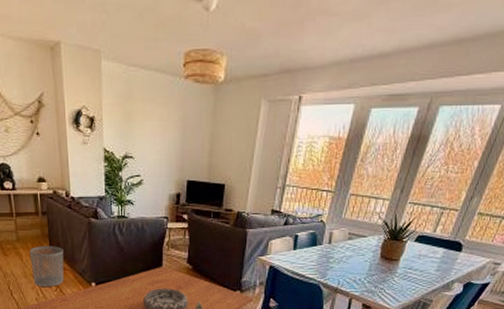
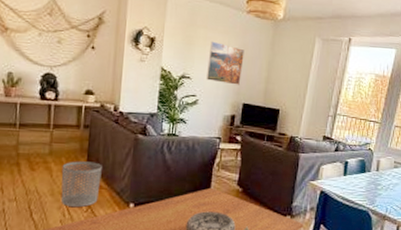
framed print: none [148,115,185,161] -> present [205,41,244,85]

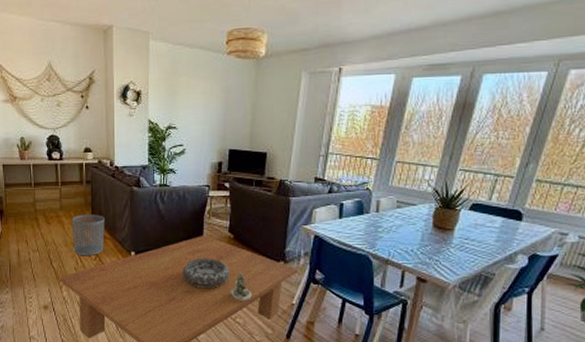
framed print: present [205,41,244,85] -> none [191,88,227,131]

